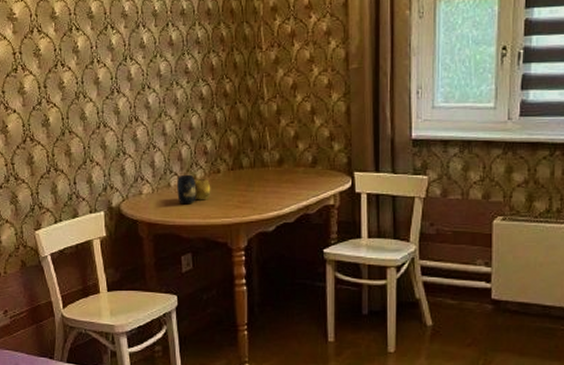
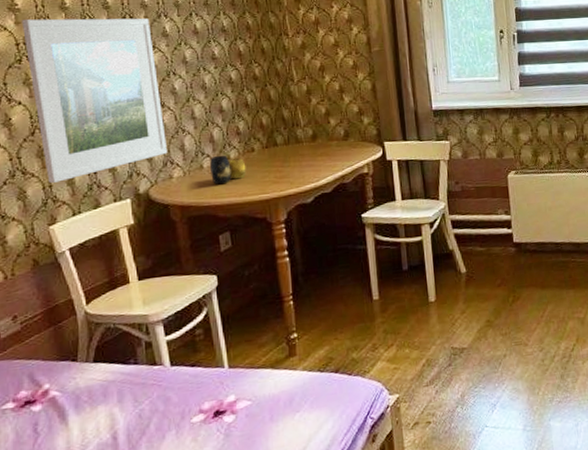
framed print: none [18,28,139,190] -> present [21,18,168,183]

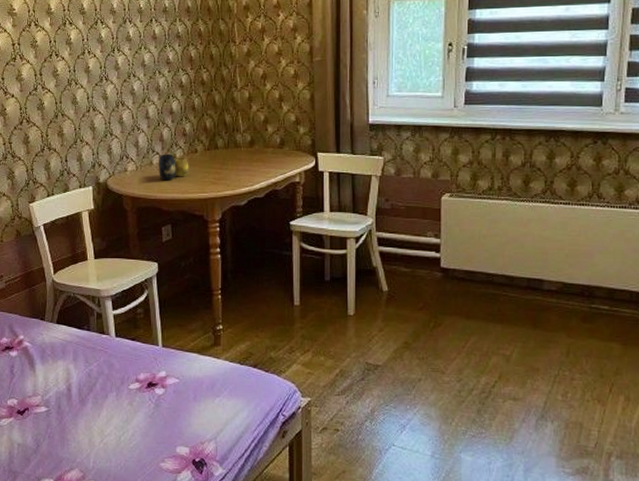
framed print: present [21,18,168,183] -> none [17,22,125,167]

